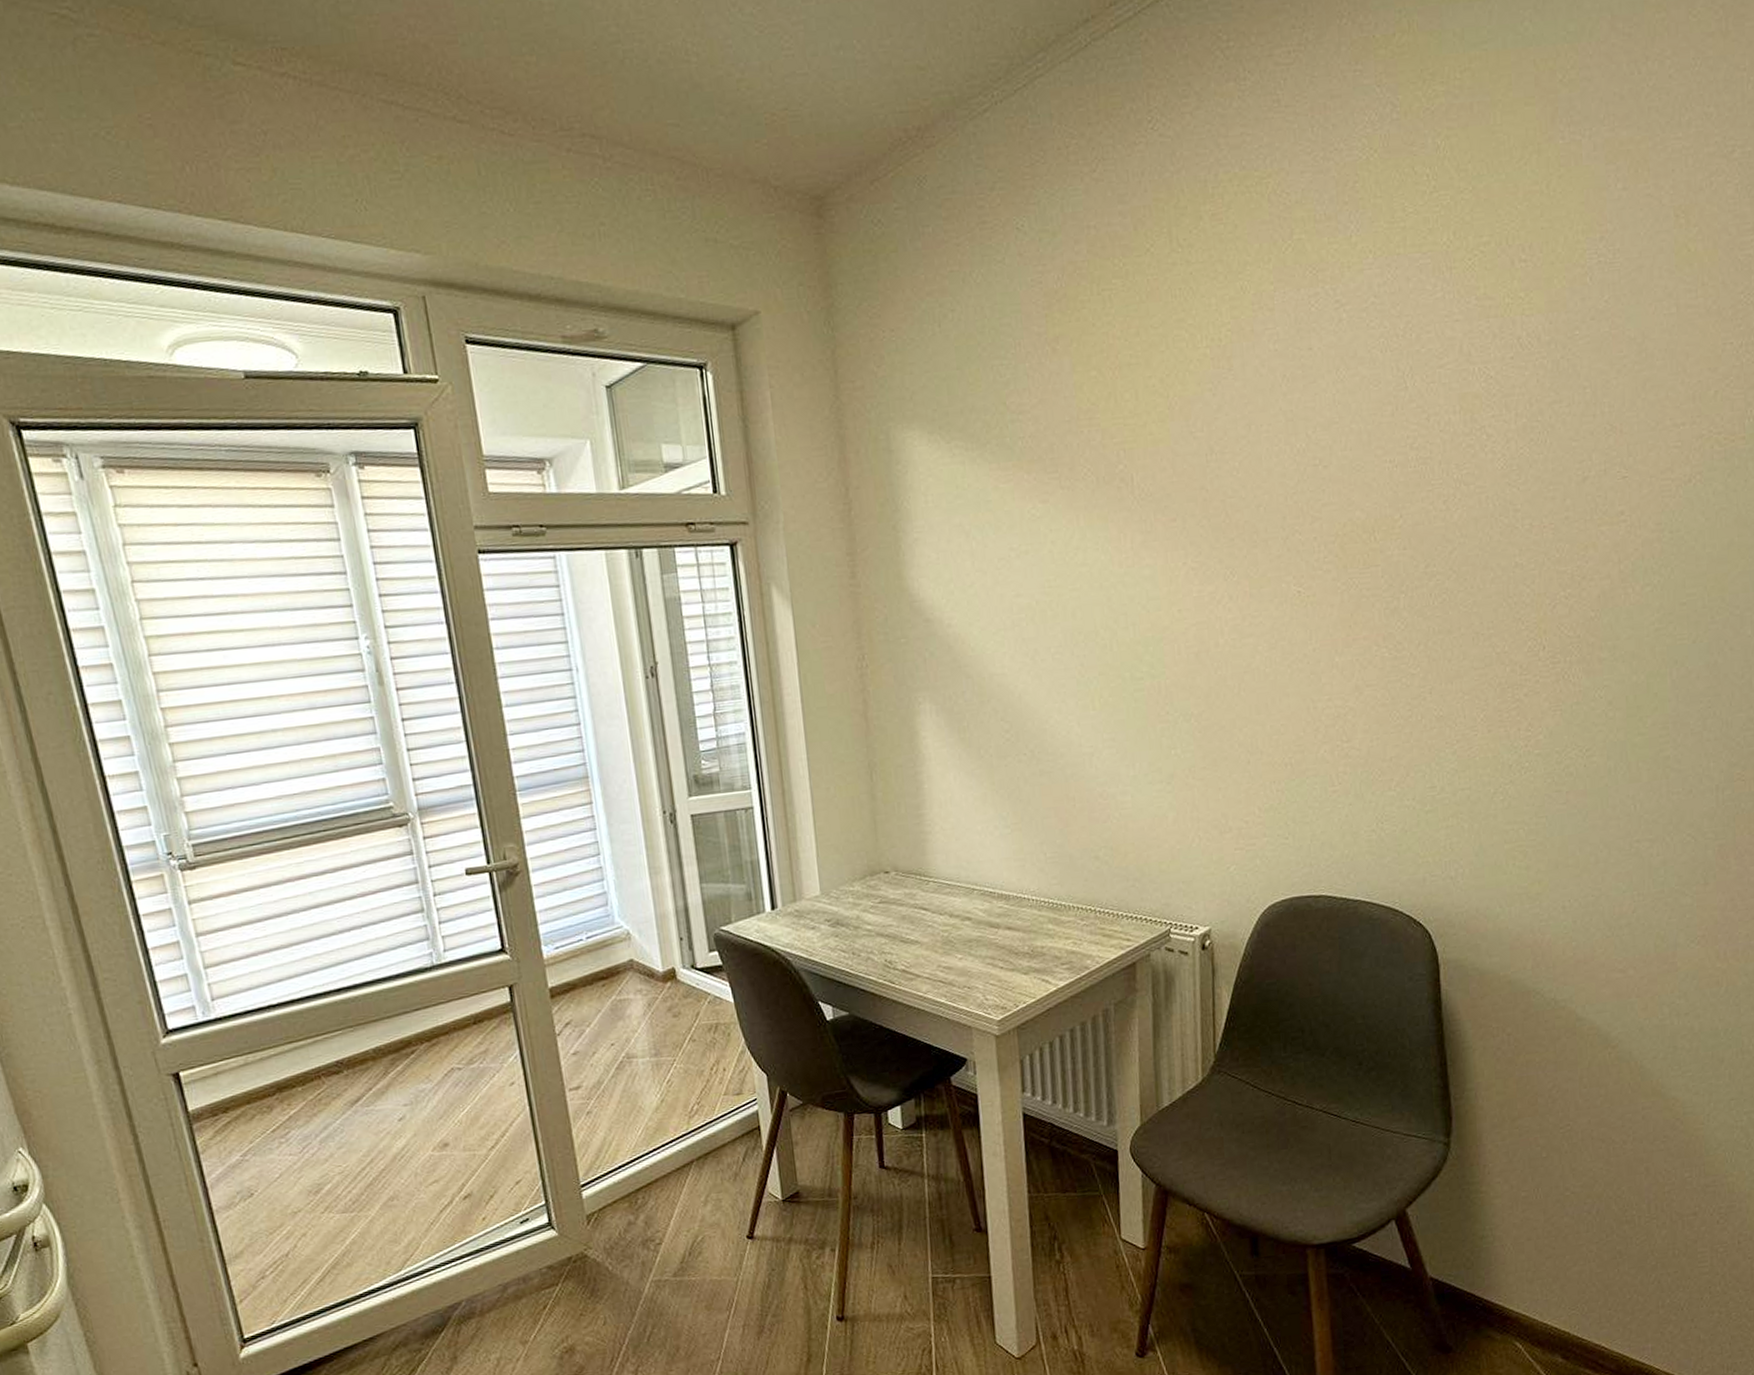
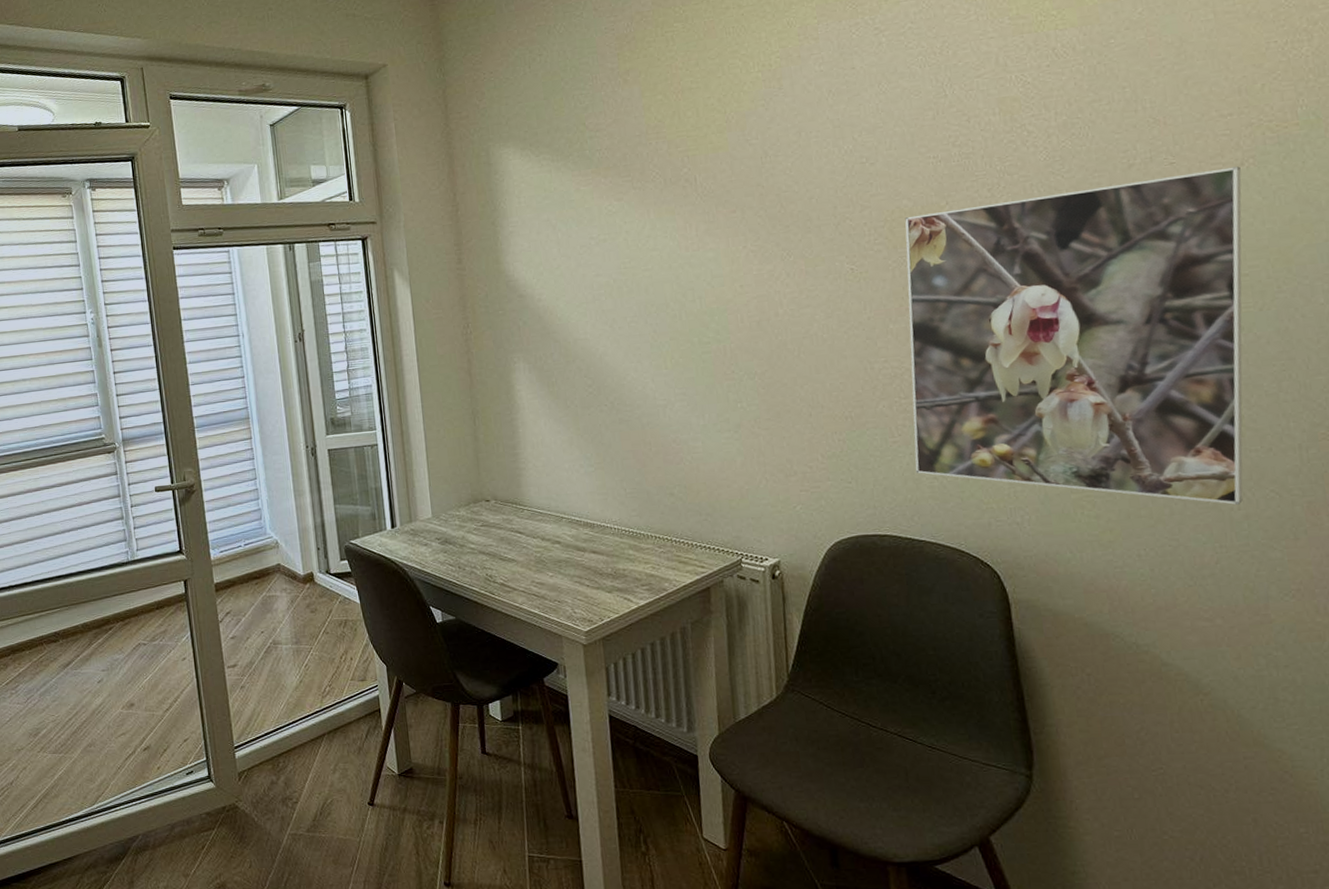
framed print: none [1353,483,1688,851] -> present [905,166,1243,505]

